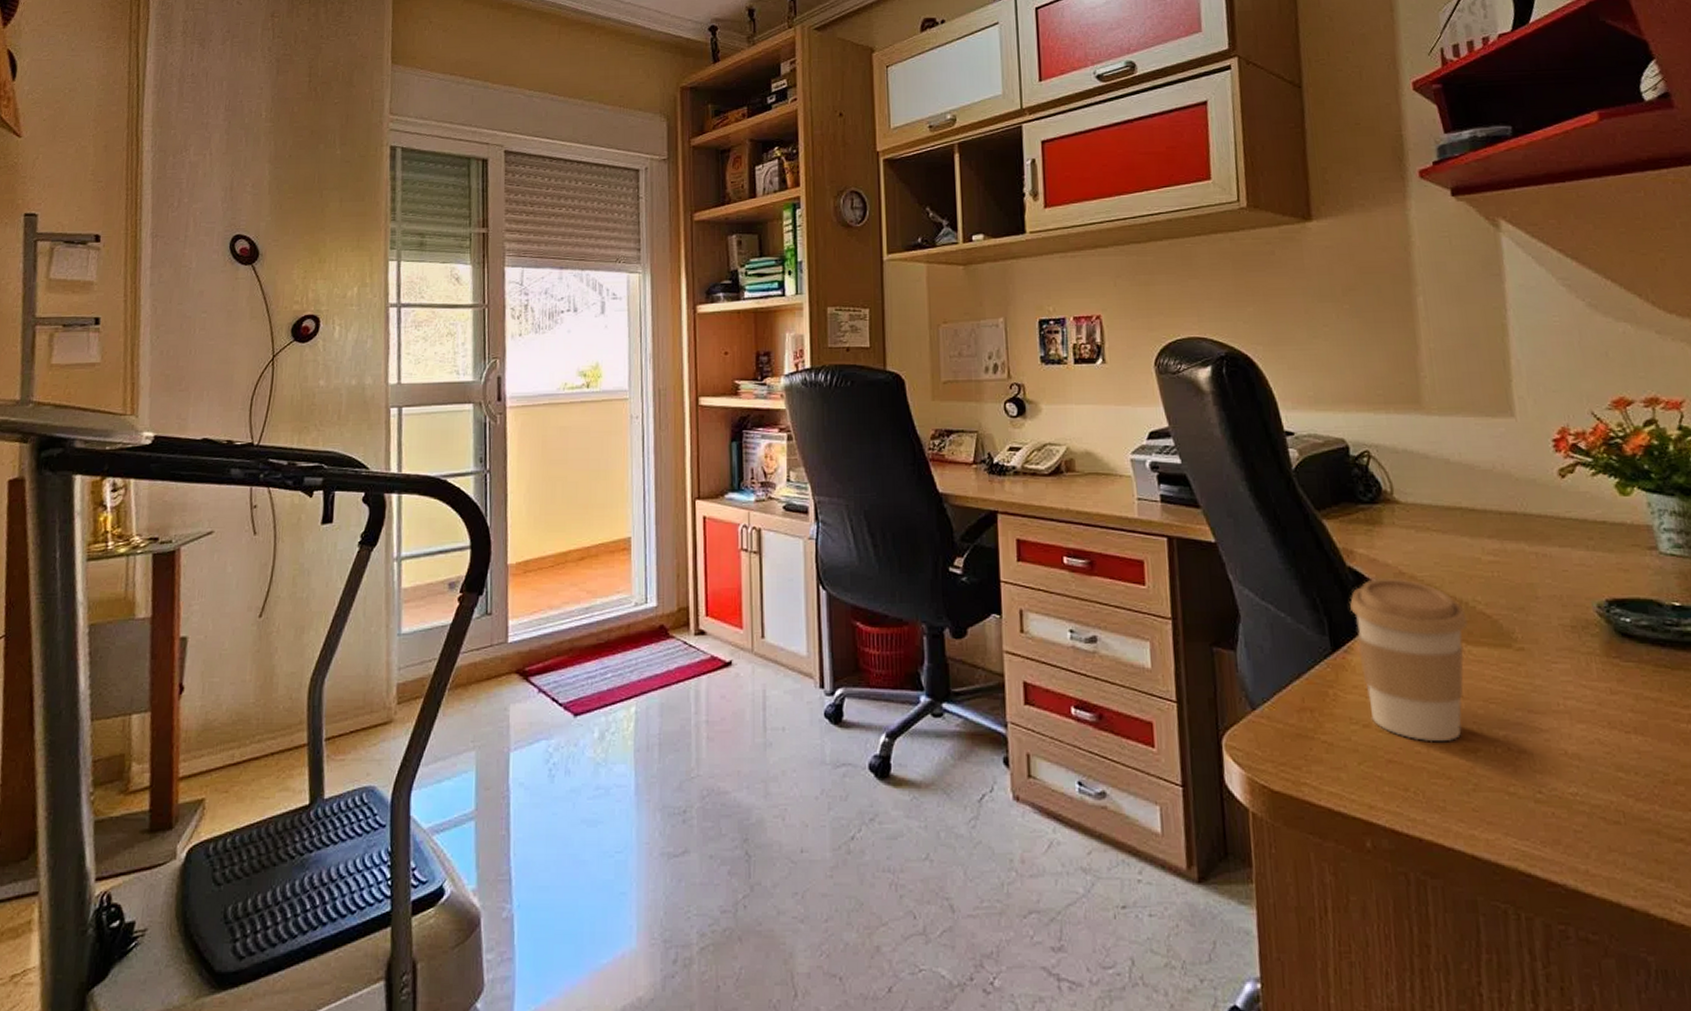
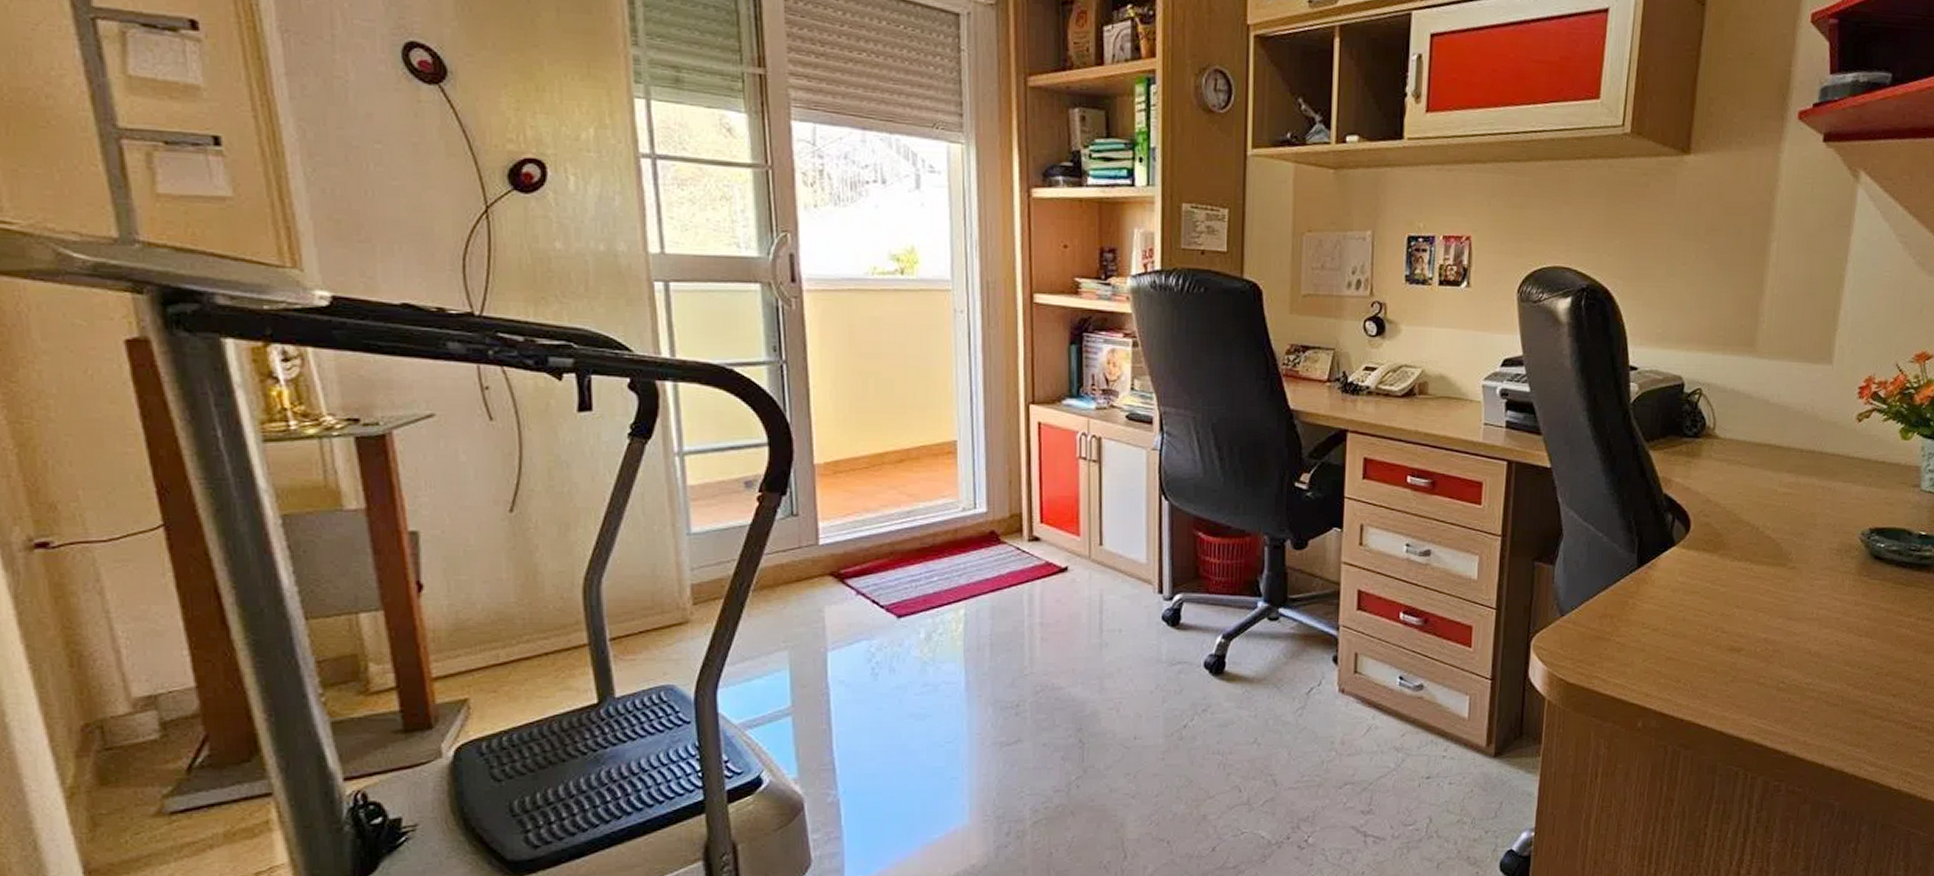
coffee cup: present [1350,577,1468,742] -> none [1660,504,1755,643]

